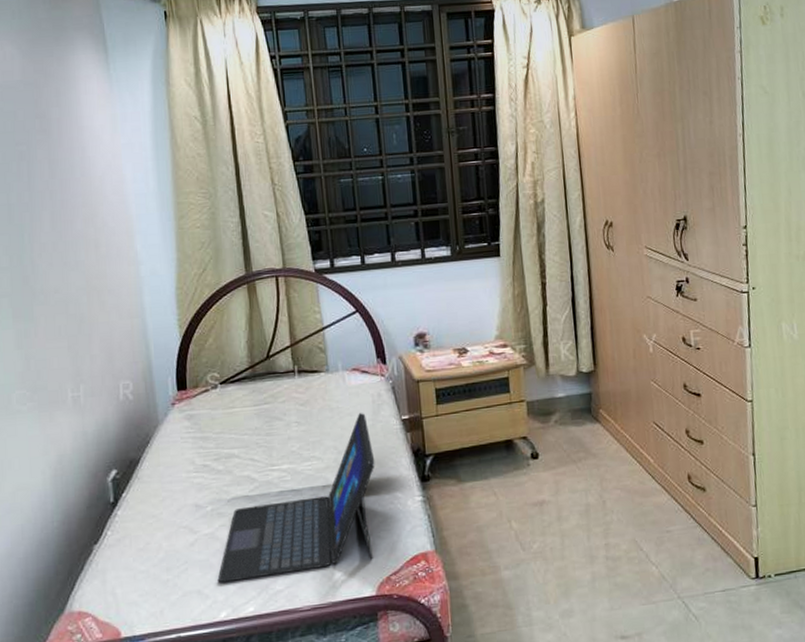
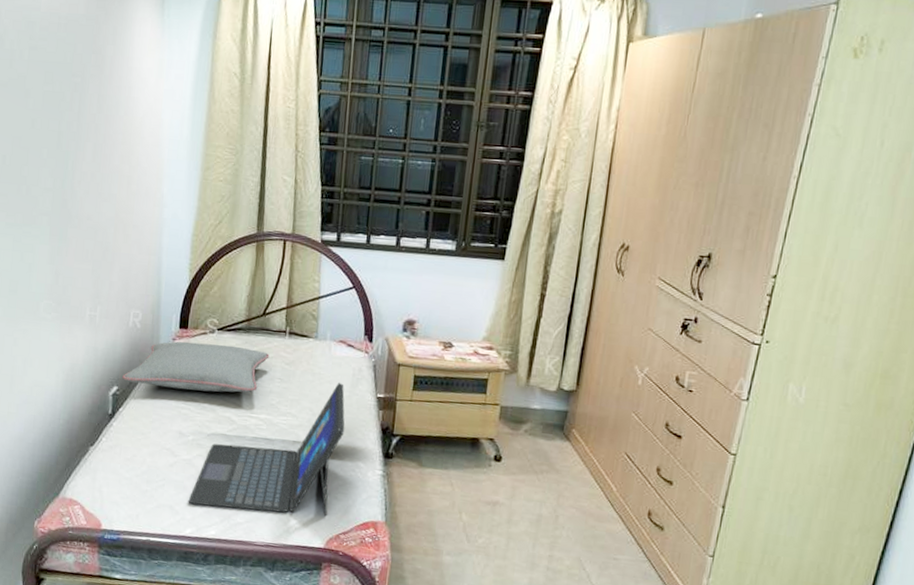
pillow: none [120,397,281,462] -> present [122,341,270,393]

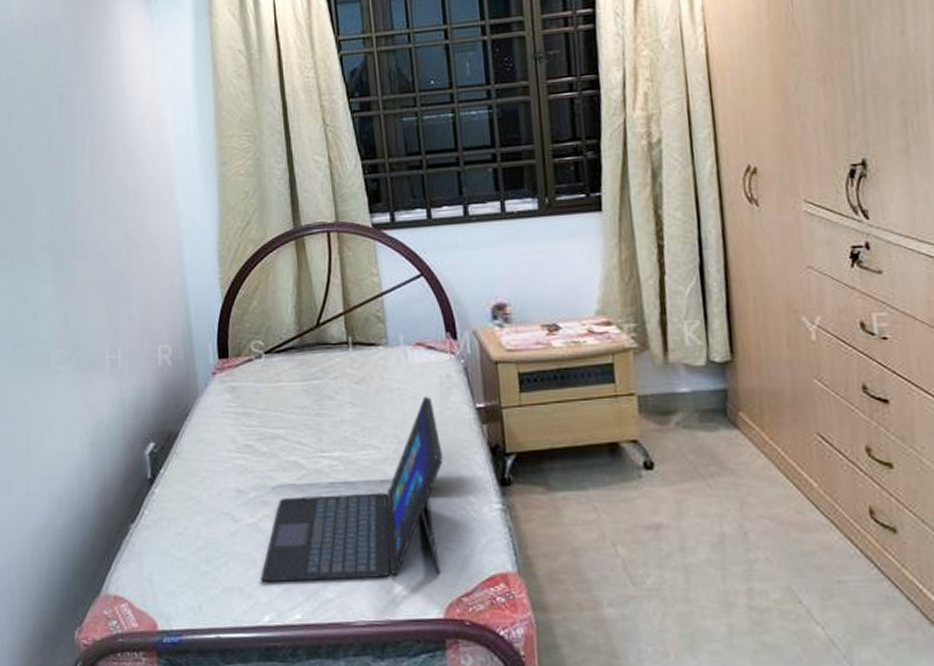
pillow: present [122,341,270,393] -> none [158,370,333,435]

